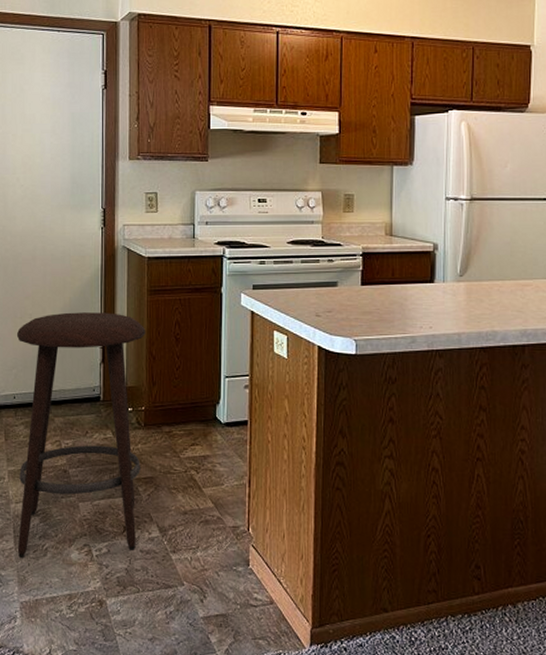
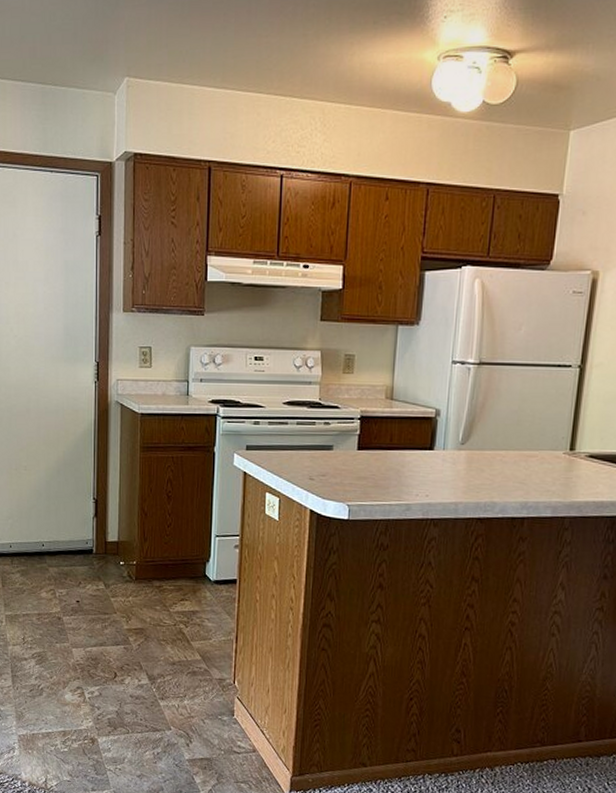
stool: present [16,312,146,559] -> none [11,466,138,696]

